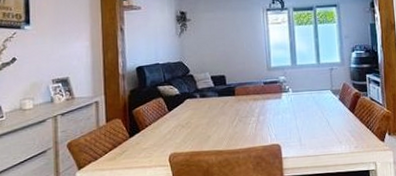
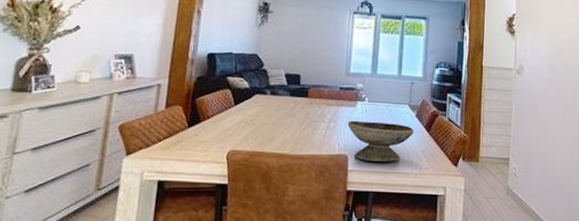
decorative bowl: none [275,109,339,148] -> present [347,120,414,162]

